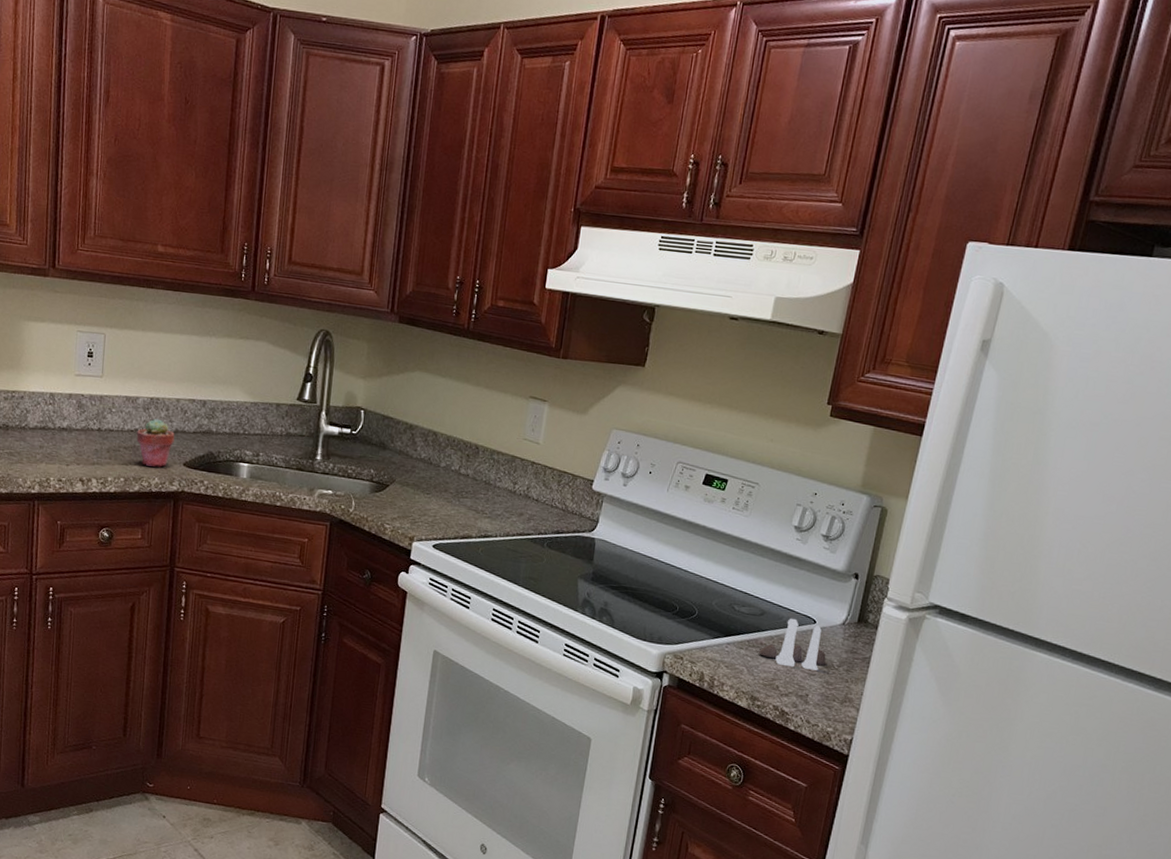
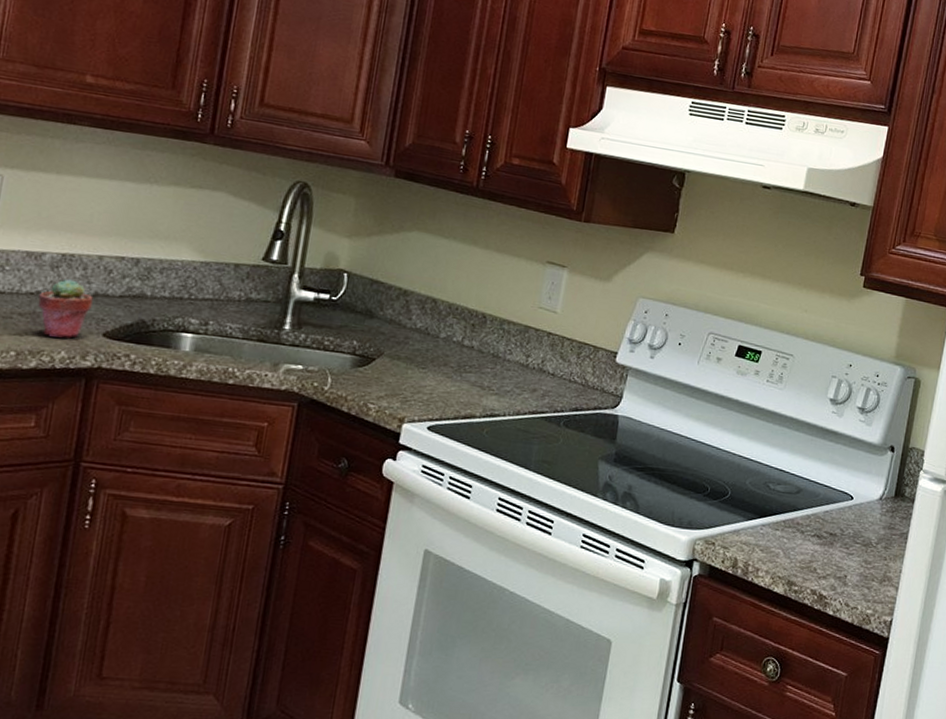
salt and pepper shaker set: present [758,618,826,671] -> none [794,495,864,549]

